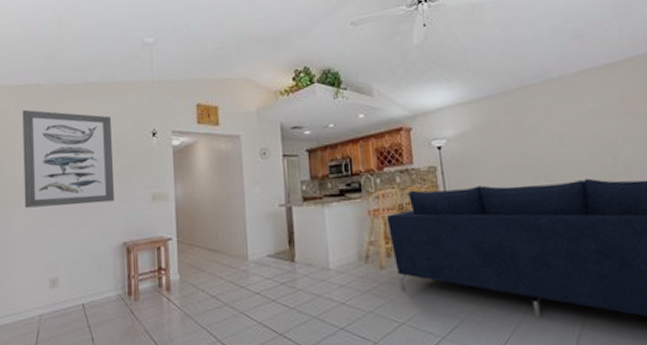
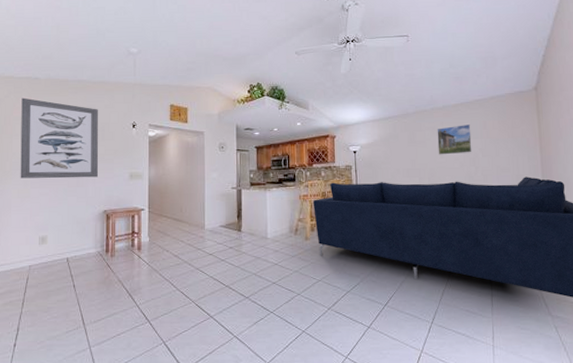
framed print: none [552,98,607,144] -> present [437,124,472,155]

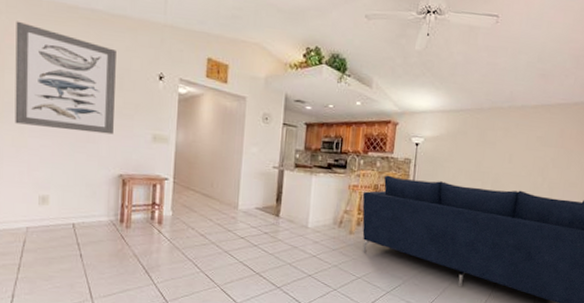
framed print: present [437,124,472,155] -> none [506,129,547,162]

